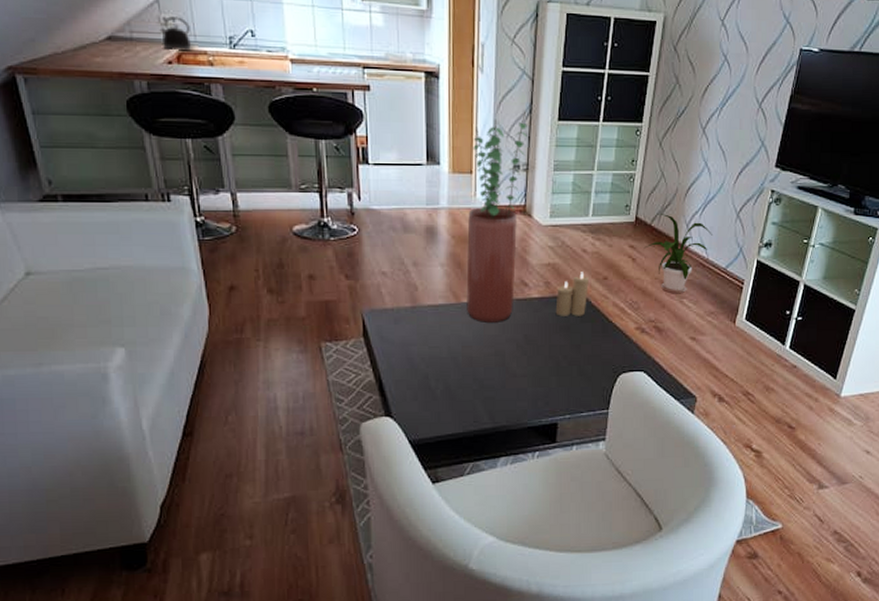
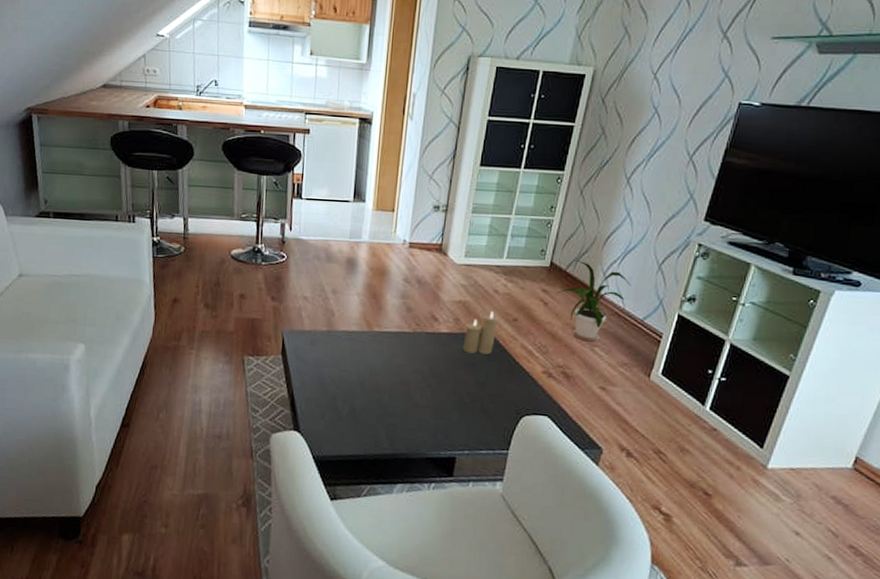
kettle: present [159,16,194,51] -> none [143,68,168,97]
vase: present [466,111,527,322] -> none [377,156,450,353]

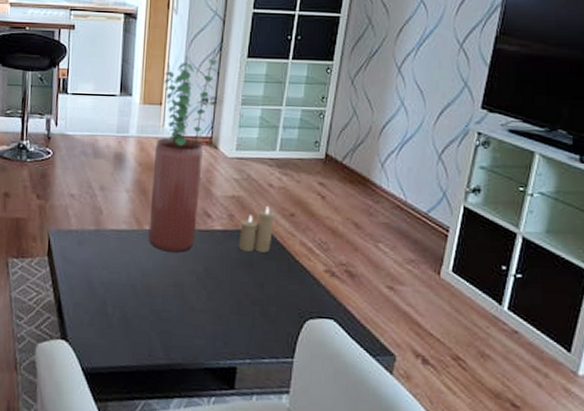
vase: none [377,156,450,353] -> present [148,49,217,253]
house plant: present [556,260,631,342] -> none [334,151,411,238]

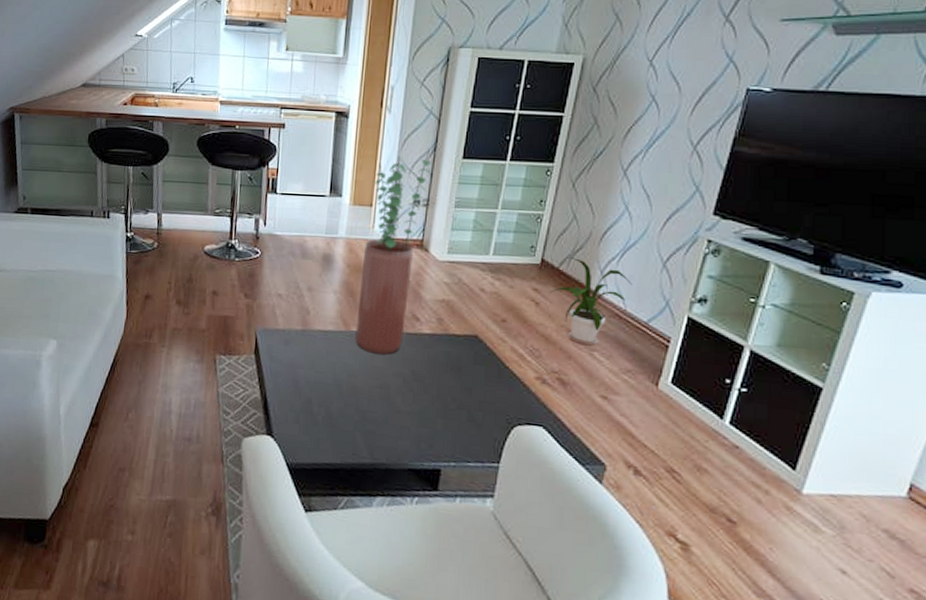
candle: present [238,206,275,253] -> none [446,311,485,358]
house plant: none [334,151,411,238] -> present [548,257,632,346]

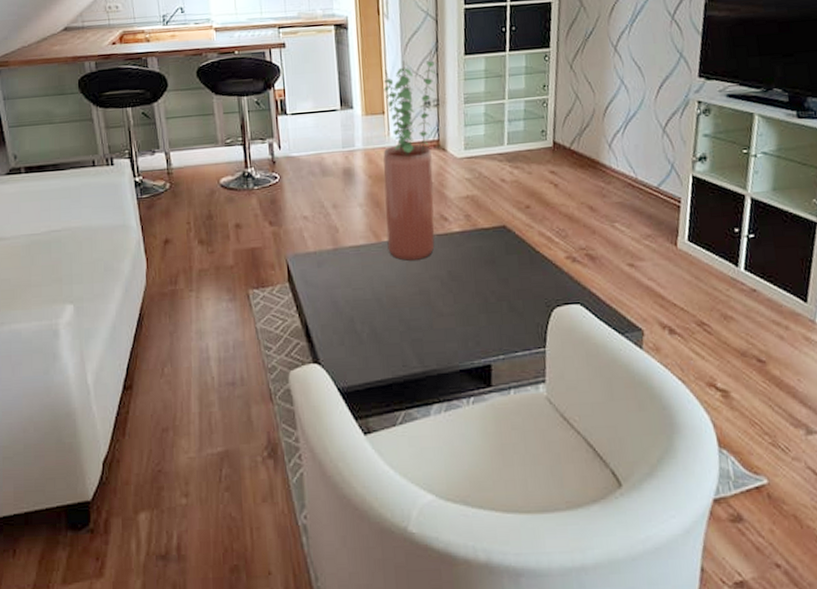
house plant: present [548,257,632,346] -> none [565,136,638,219]

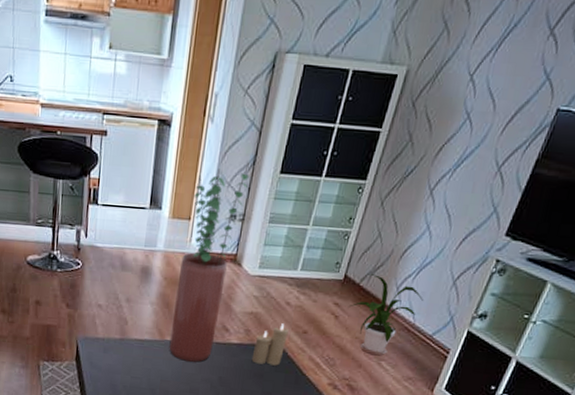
candle: none [478,202,511,250] -> present [251,323,289,366]
house plant: none [565,136,638,219] -> present [348,274,423,356]

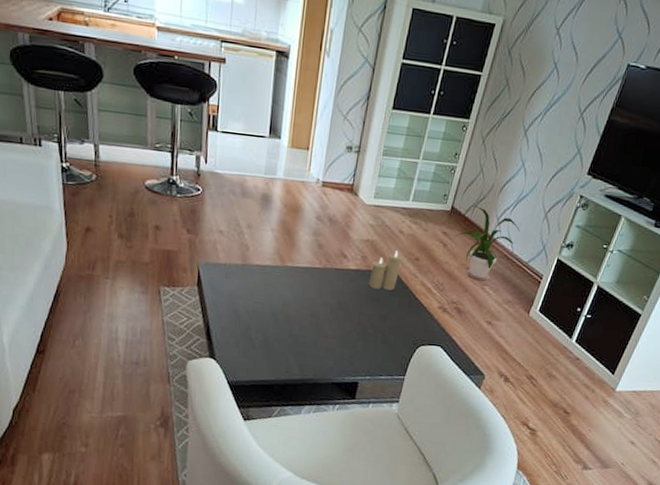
vase: present [169,162,249,362] -> none [290,97,364,288]

